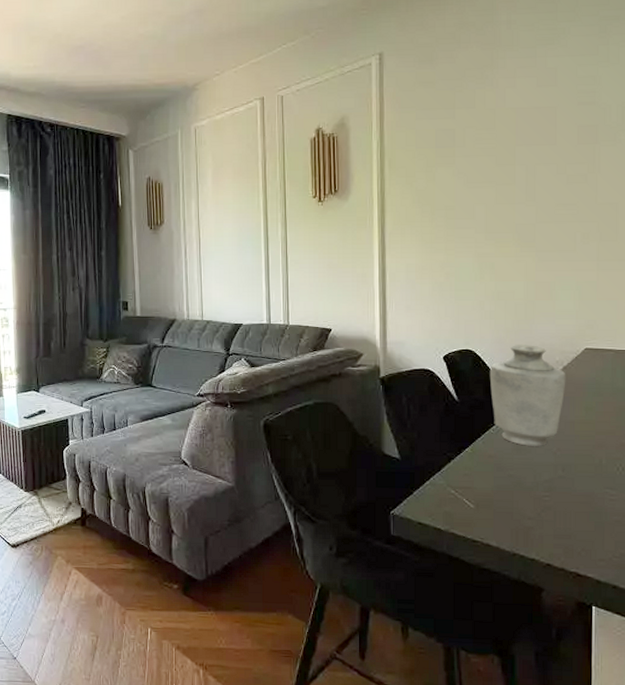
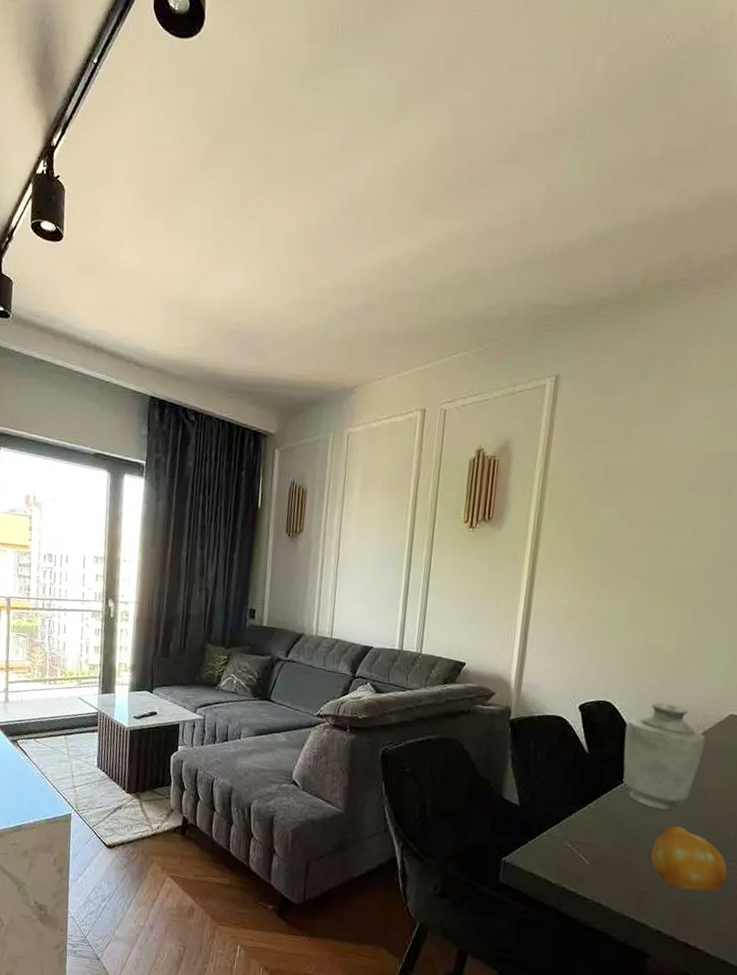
fruit: none [531,461,605,522] -> present [651,825,727,892]

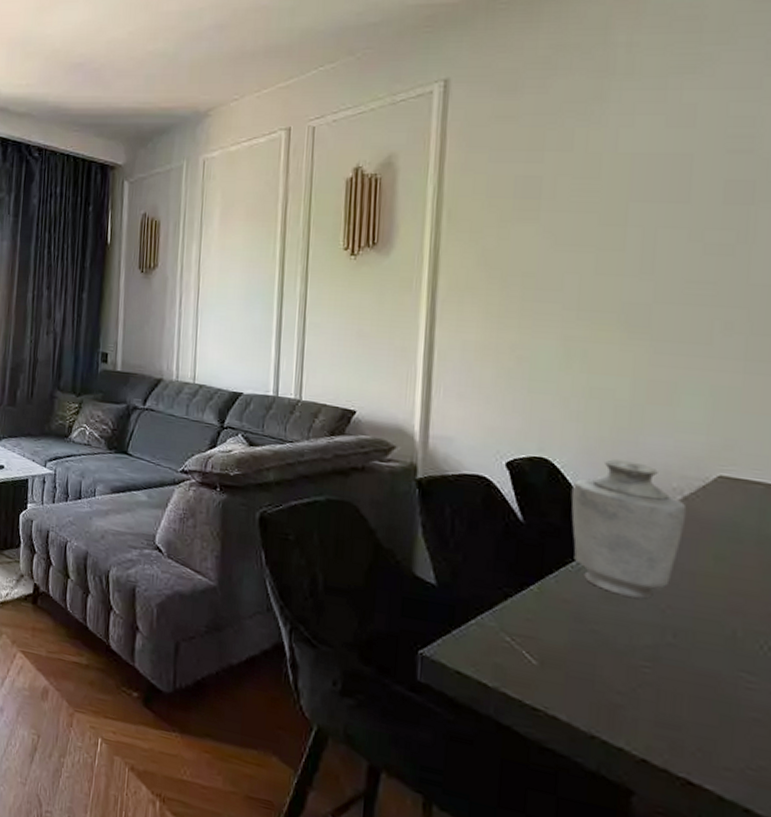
fruit: present [651,825,727,892] -> none [623,619,738,711]

